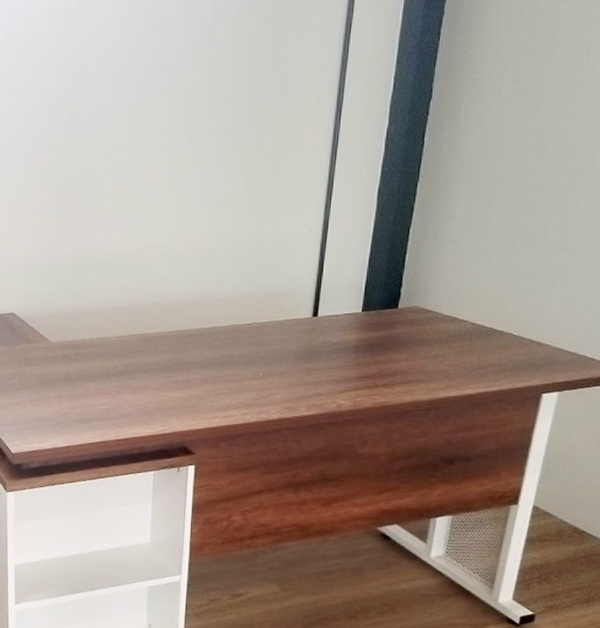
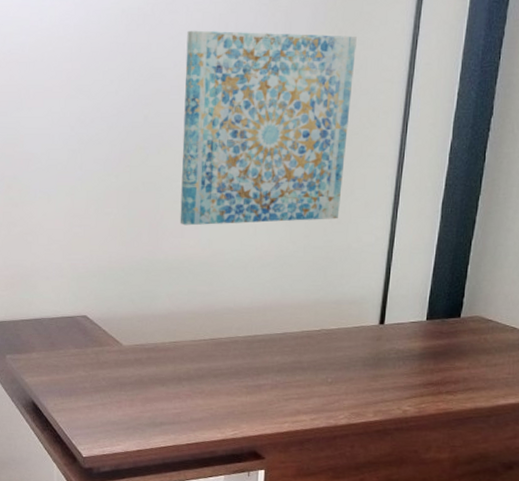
wall art: none [107,22,288,221] -> present [179,30,357,226]

